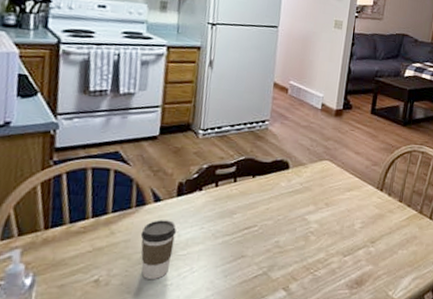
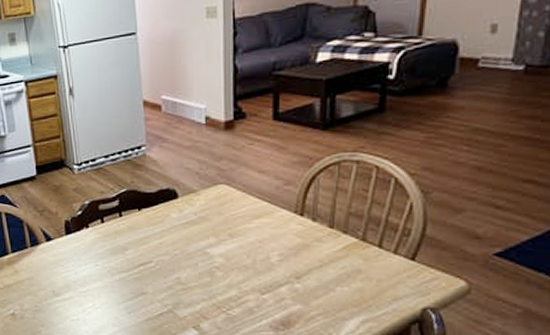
coffee cup: present [140,220,176,279] -> none [40,258,73,314]

